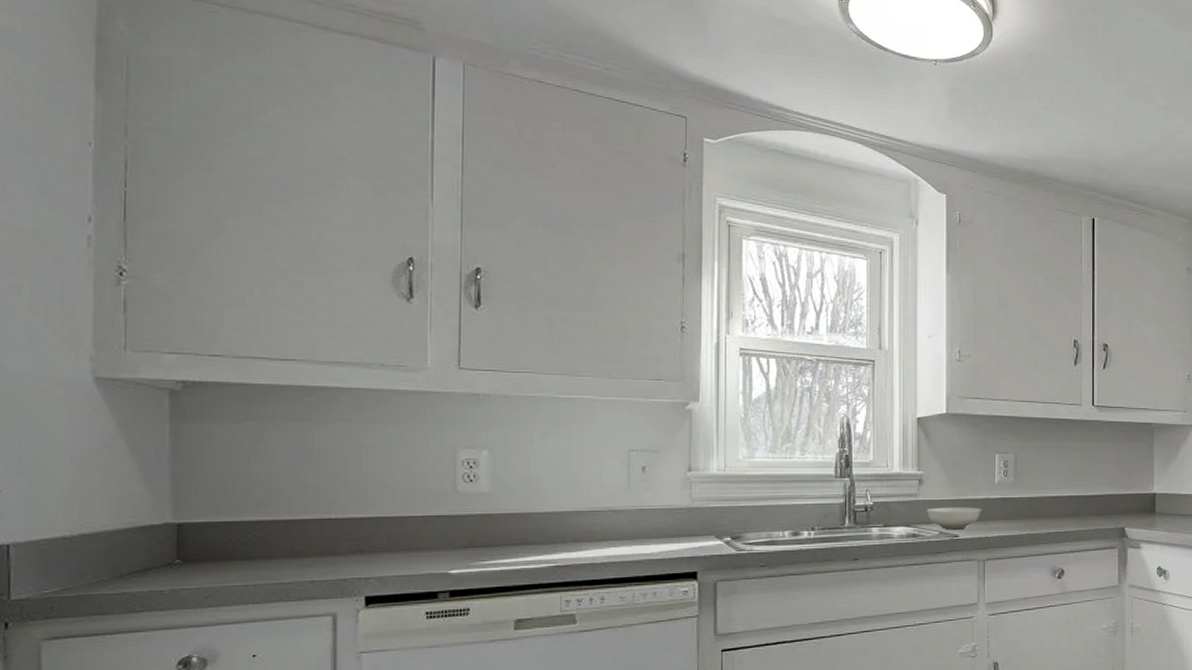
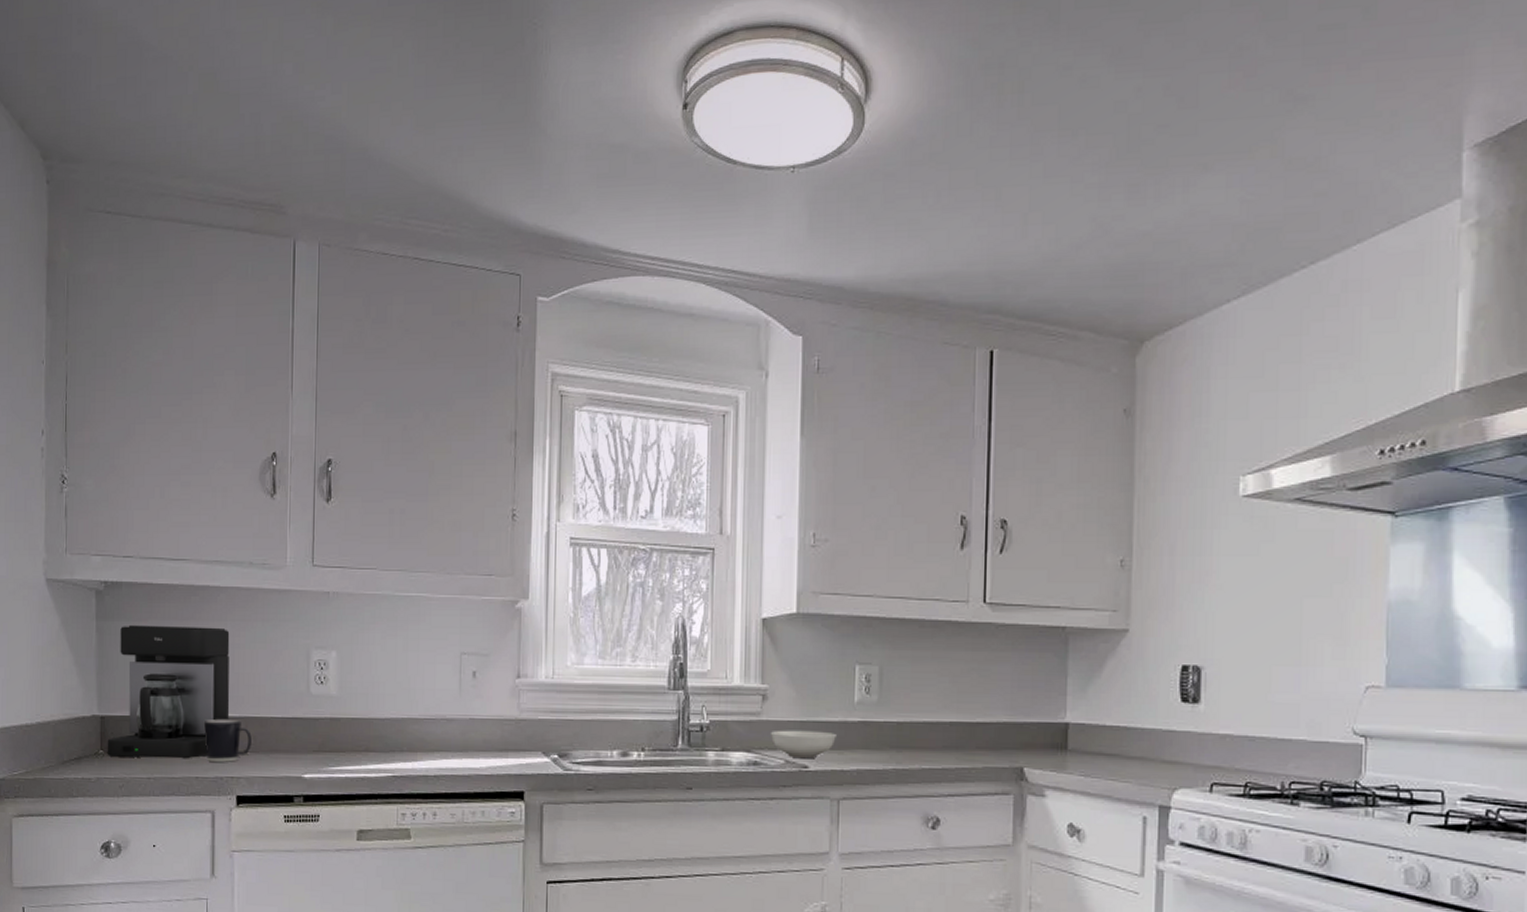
coffee maker: none [186,426,356,567] -> present [107,624,230,759]
mug: none [321,521,384,564] -> present [203,719,252,762]

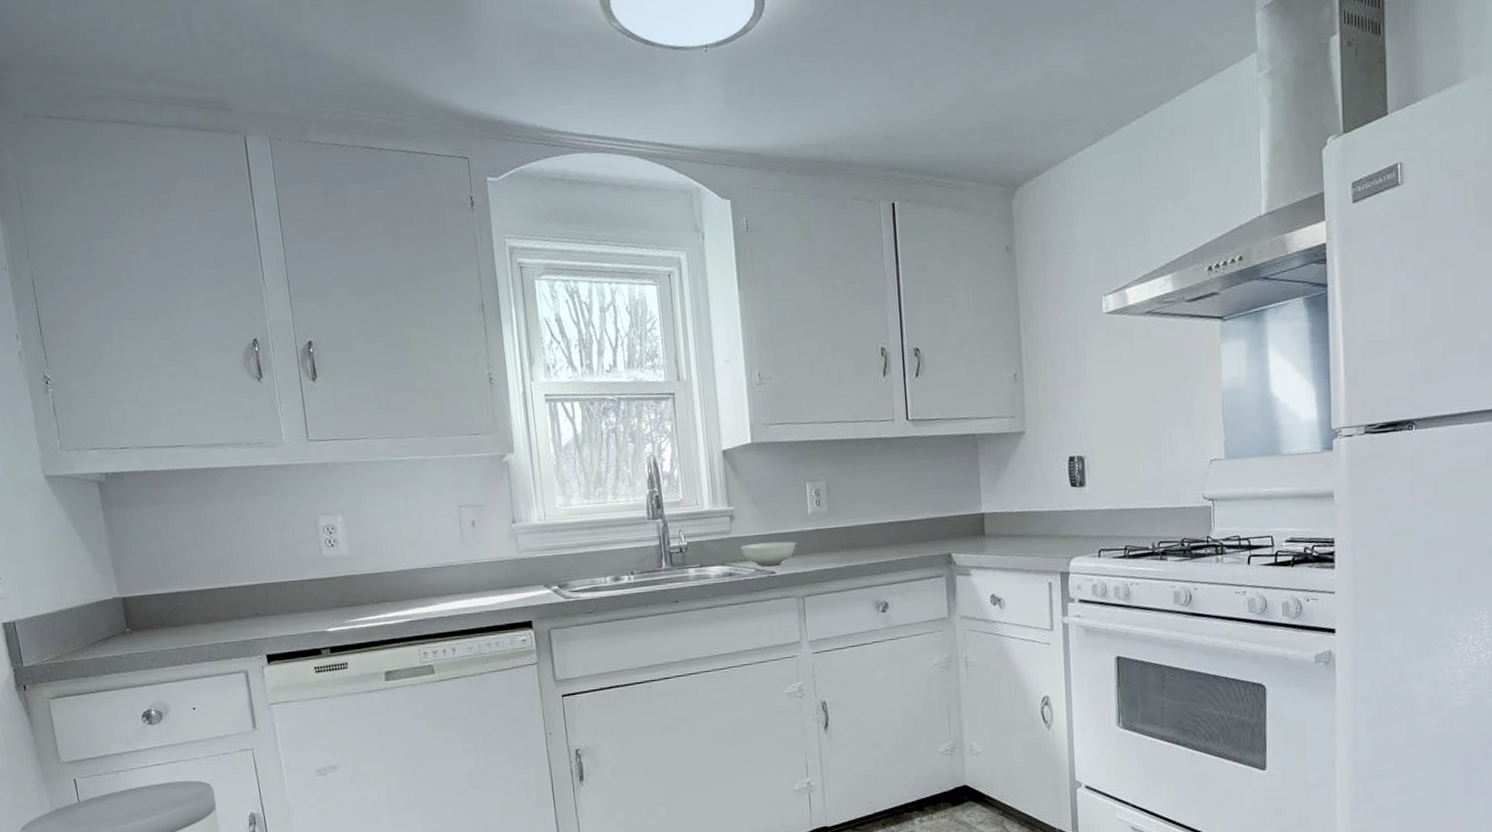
coffee maker: present [107,624,230,759] -> none [128,505,249,634]
mug: present [203,719,252,762] -> none [224,587,274,627]

